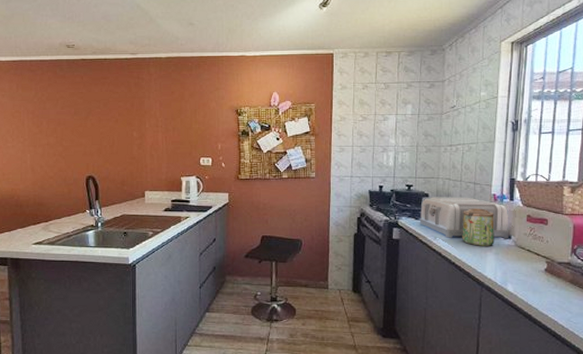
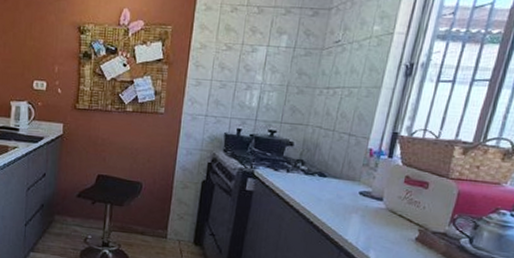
toaster: present [419,197,510,239] -> none [278,146,384,201]
canister: present [462,208,495,246] -> none [325,163,367,208]

